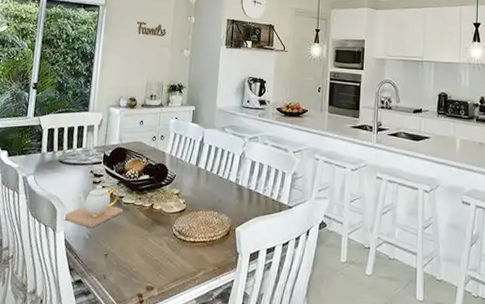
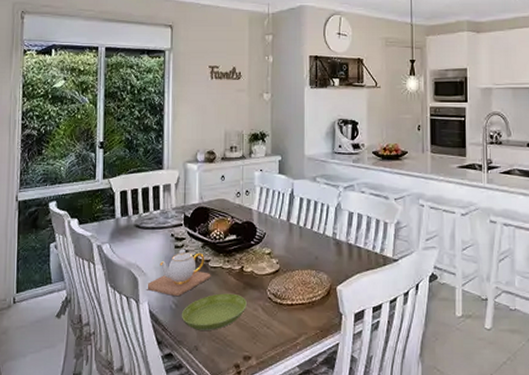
saucer: none [93,227,154,261] -> present [181,293,247,330]

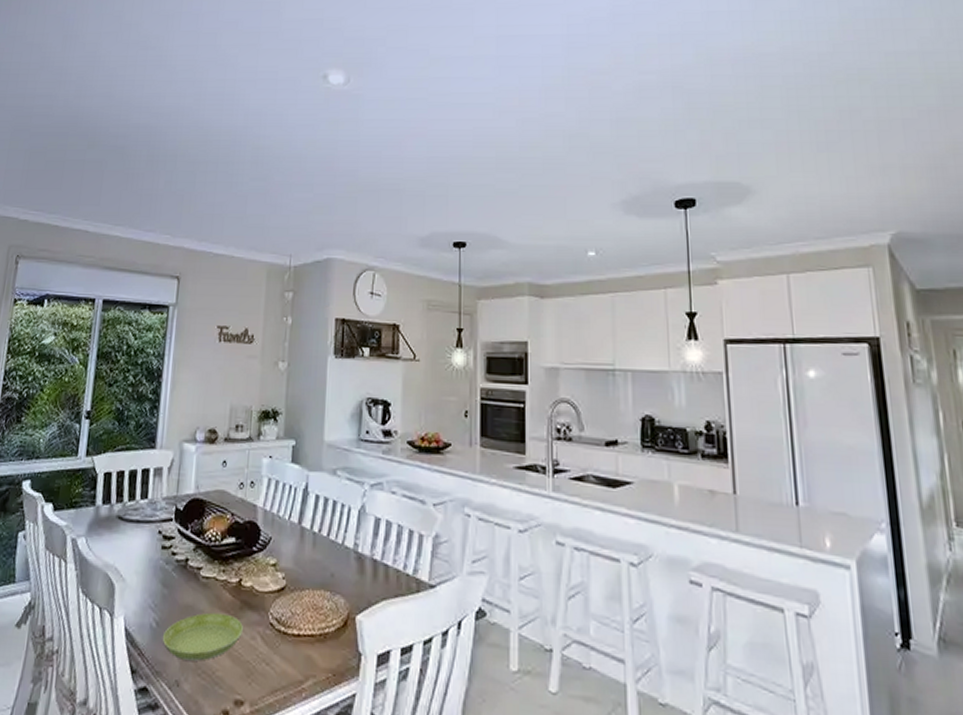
teapot: present [146,249,211,297] -> none [123,550,202,613]

